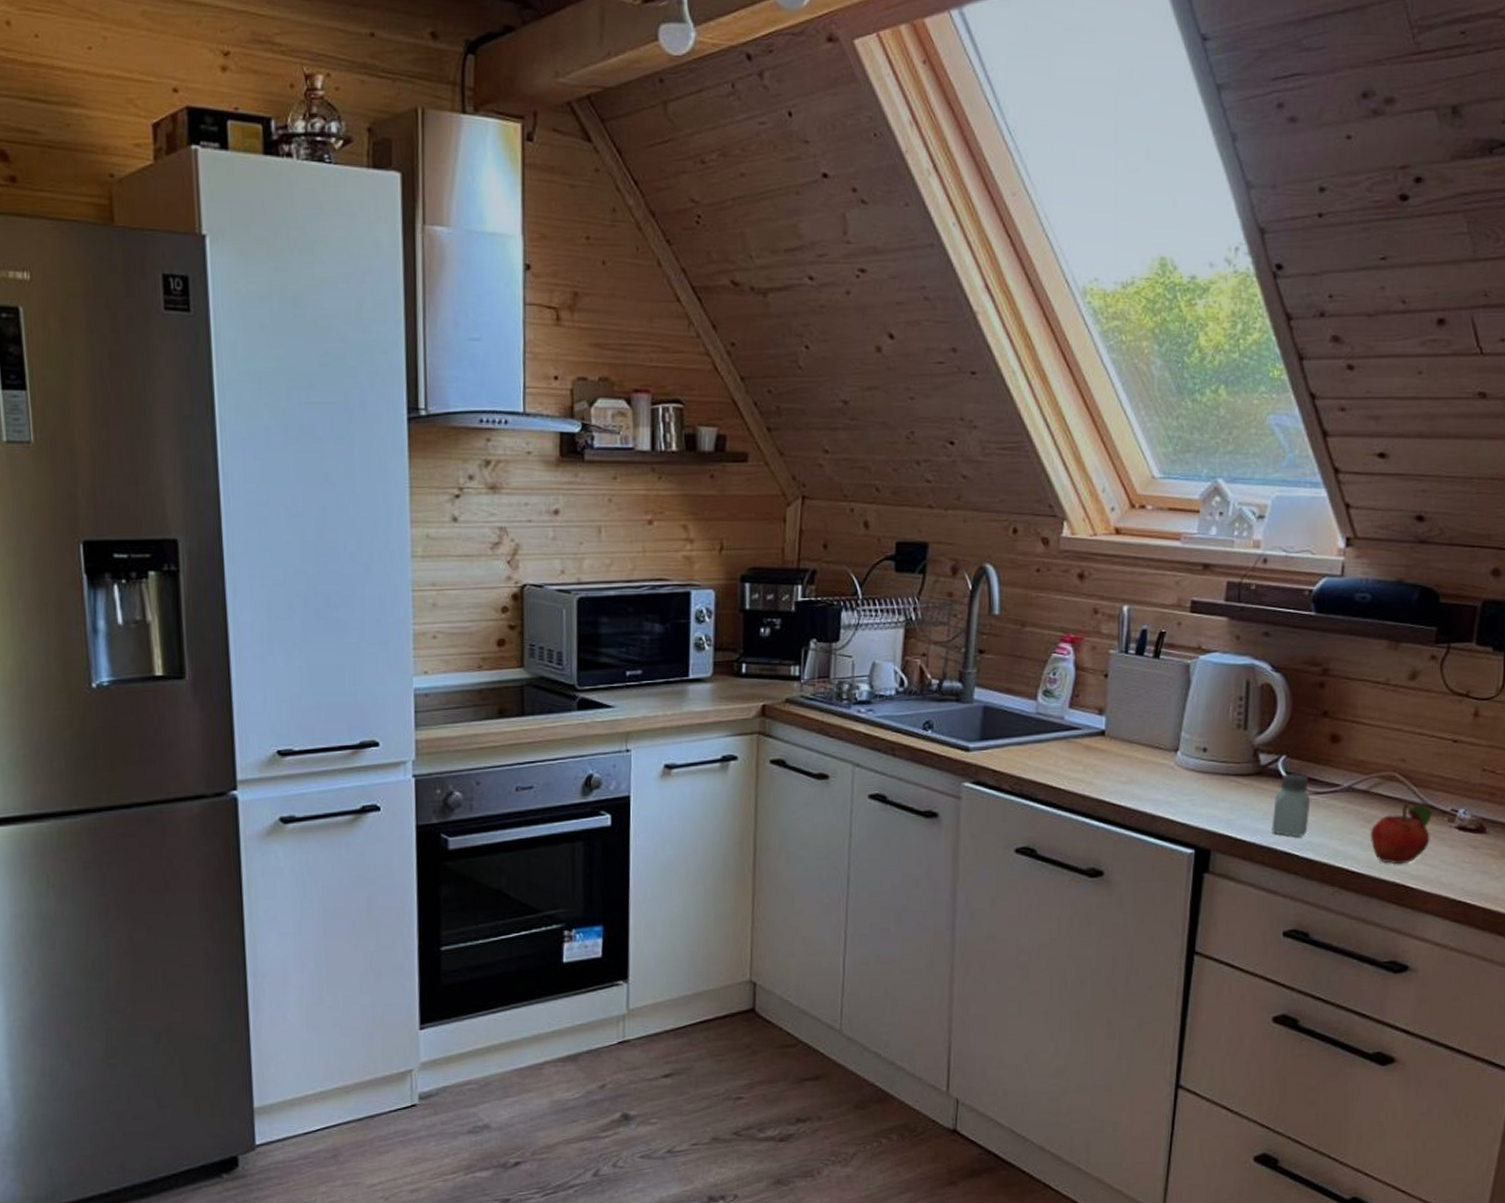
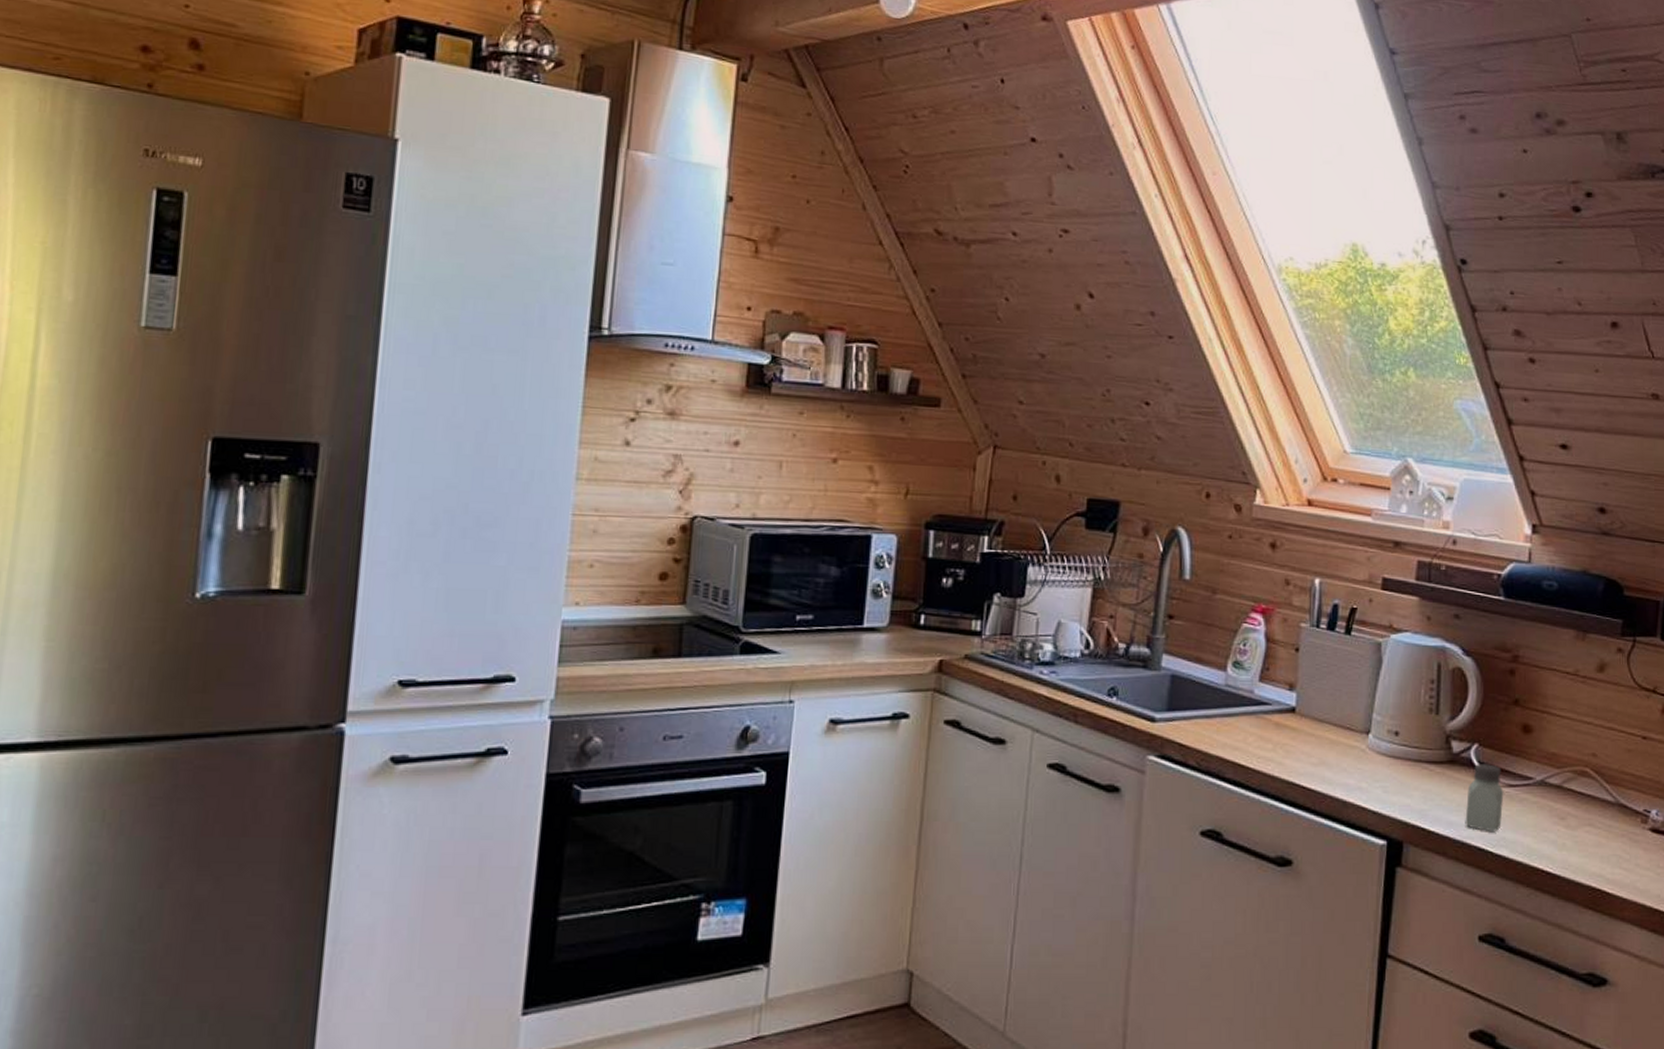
fruit: present [1370,803,1432,865] -> none [1564,800,1625,867]

